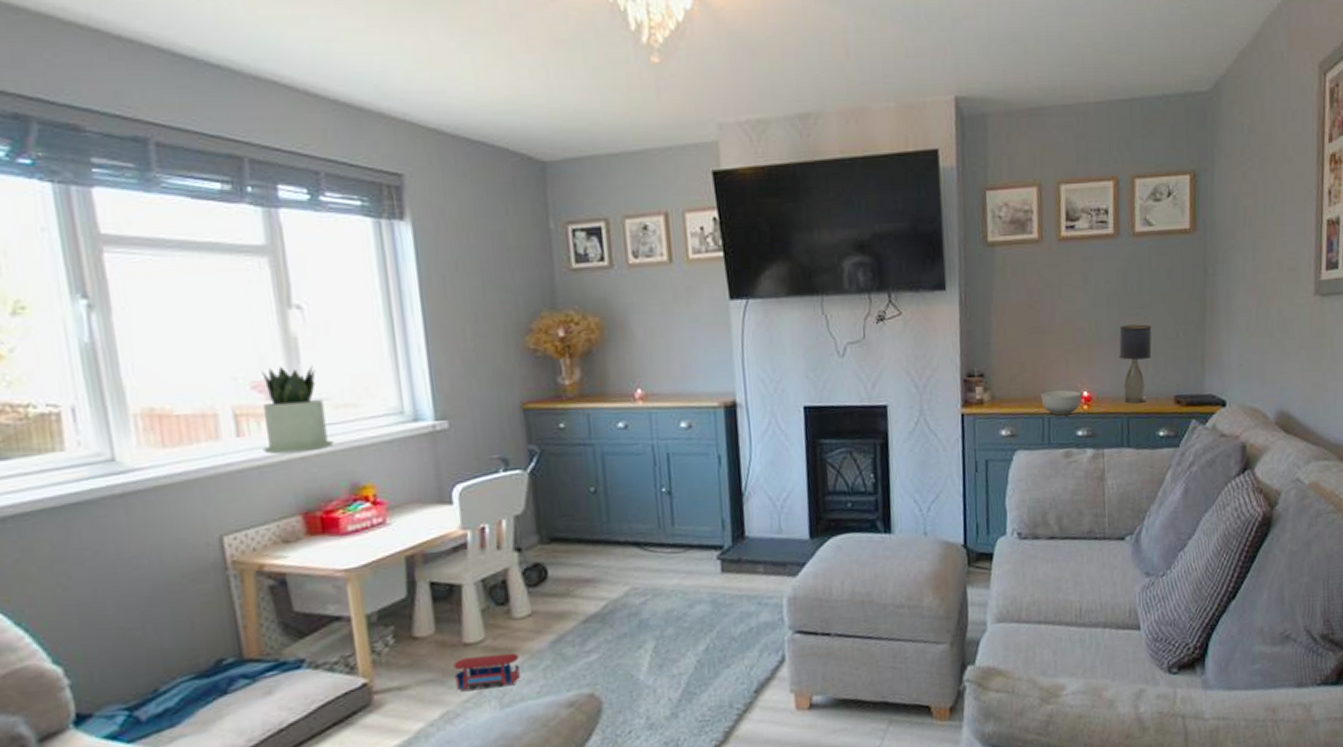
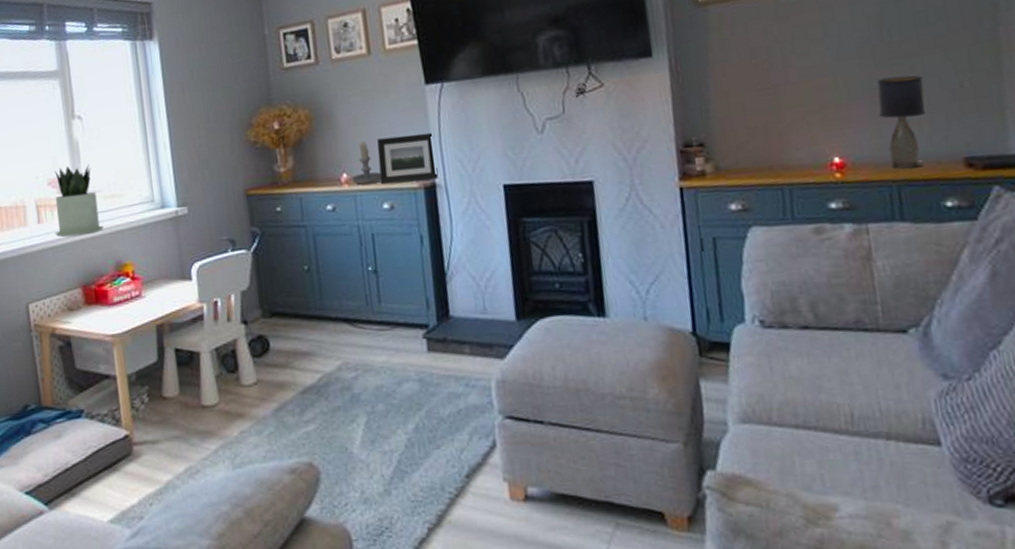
toy train: present [453,652,521,691] -> none [194,417,249,450]
candle: none [647,355,680,403] -> present [352,141,382,186]
picture frame: none [675,350,740,403] -> present [377,133,439,185]
bowl: present [1041,389,1083,416] -> none [777,156,833,187]

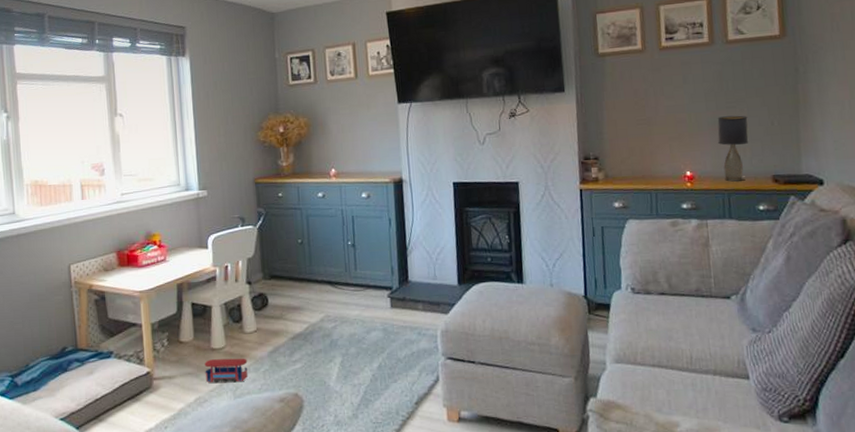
planter: present [54,164,104,238] -> none [96,153,137,212]
toy train: none [194,417,249,450] -> present [204,358,248,384]
candle: present [352,141,382,186] -> none [339,144,362,179]
picture frame: present [377,133,439,185] -> none [359,141,405,179]

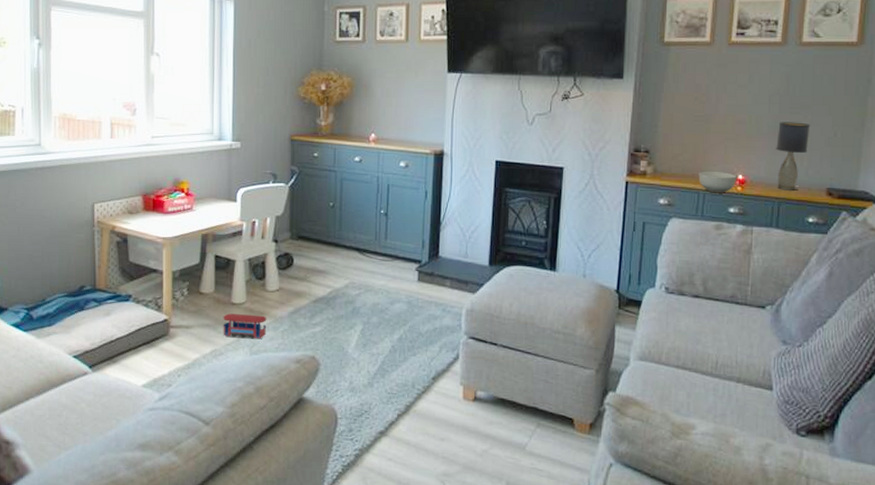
bowl: none [648,170,686,192] -> present [698,170,738,193]

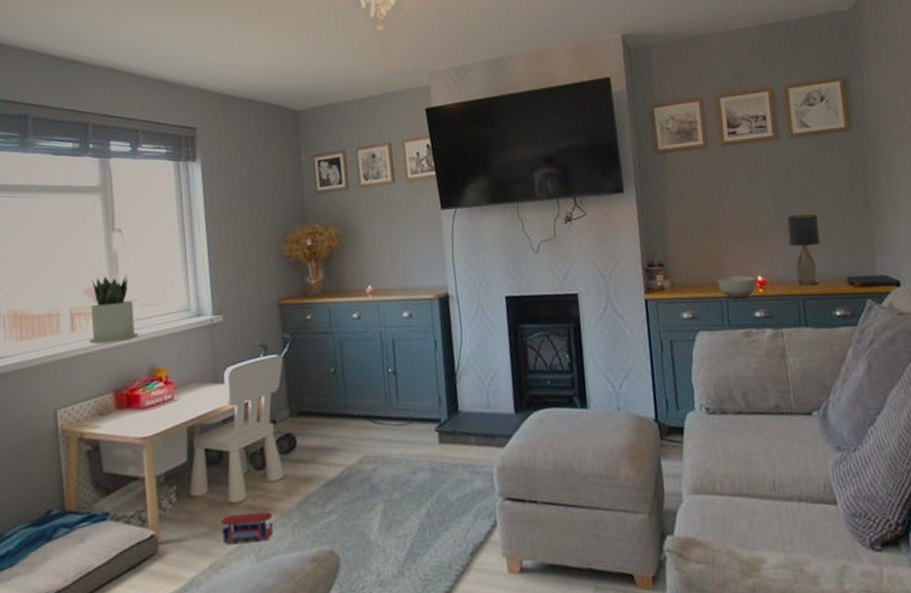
planter: none [124,94,167,154] -> present [88,274,139,345]

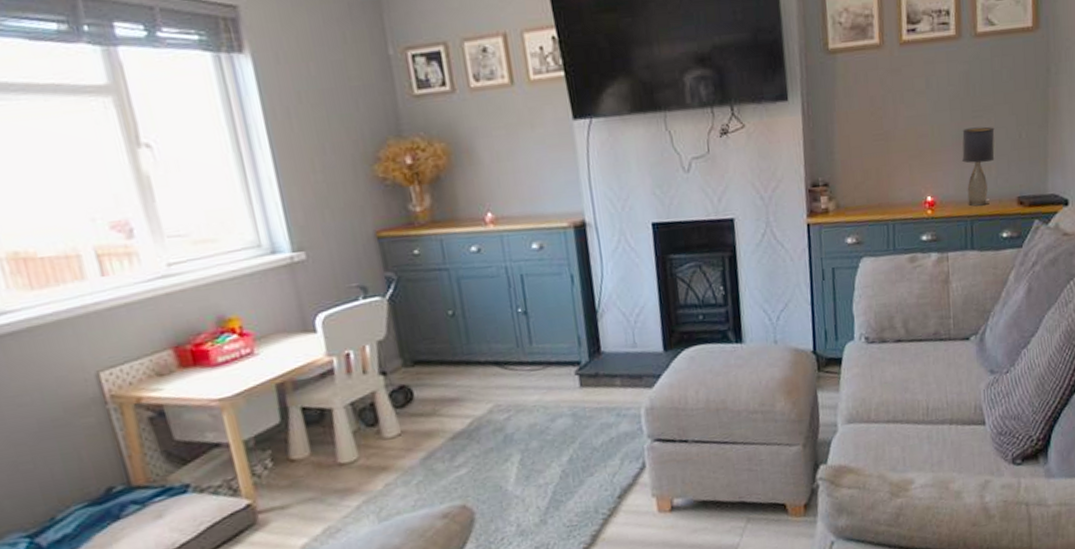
planter: present [88,274,139,345] -> none [118,203,196,292]
toy train: present [221,511,274,545] -> none [330,470,395,508]
bowl: present [717,275,757,299] -> none [885,195,927,222]

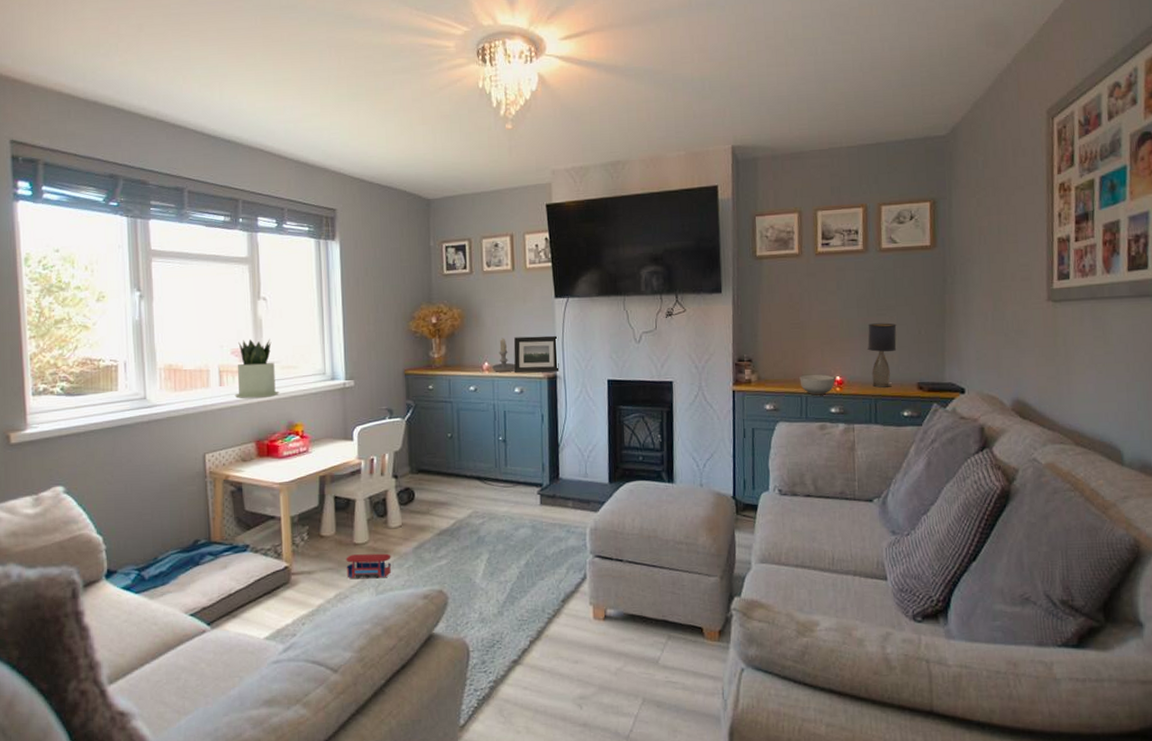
planter: none [118,203,196,292] -> present [234,339,279,399]
toy train: none [330,470,395,508] -> present [346,553,392,579]
candle: none [498,178,530,225] -> present [492,338,516,373]
picture frame: none [523,171,589,225] -> present [513,335,559,374]
bowl: none [885,195,927,222] -> present [799,374,836,395]

